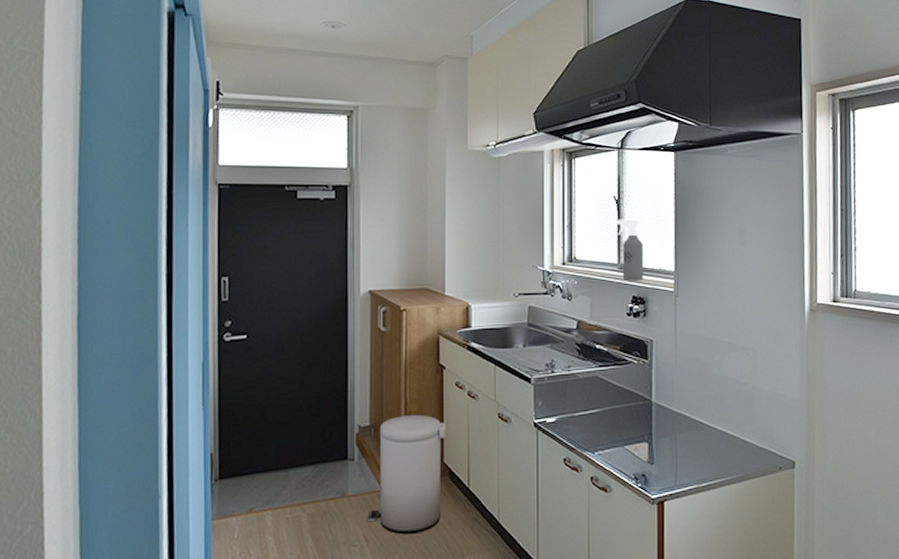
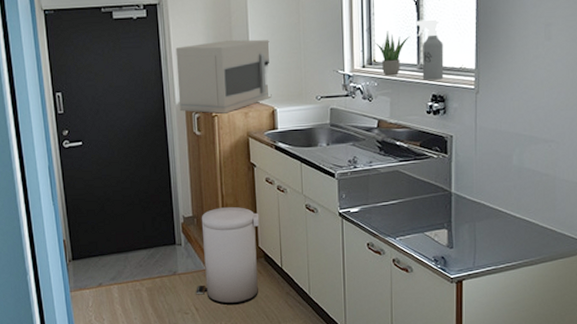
microwave: none [363,229,467,308] -> present [175,39,272,114]
potted plant: none [576,228,612,275] -> present [375,31,411,76]

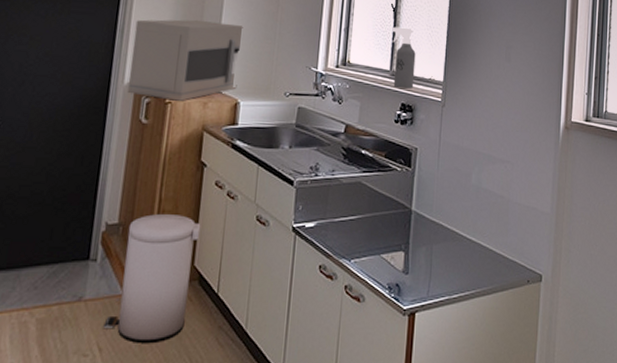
potted plant: present [375,31,411,76] -> none [351,33,386,80]

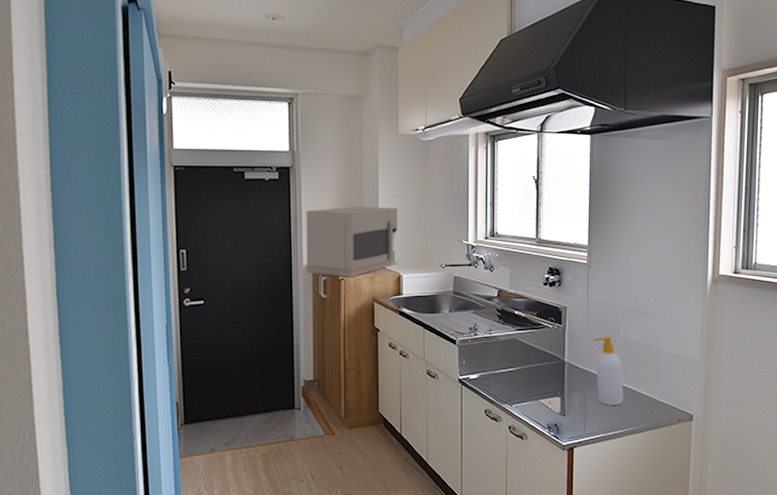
pedal bin: present [103,213,201,343] -> none [313,370,381,472]
spray bottle: present [392,26,416,89] -> none [535,197,560,254]
soap bottle: none [443,183,472,263] -> present [593,337,623,406]

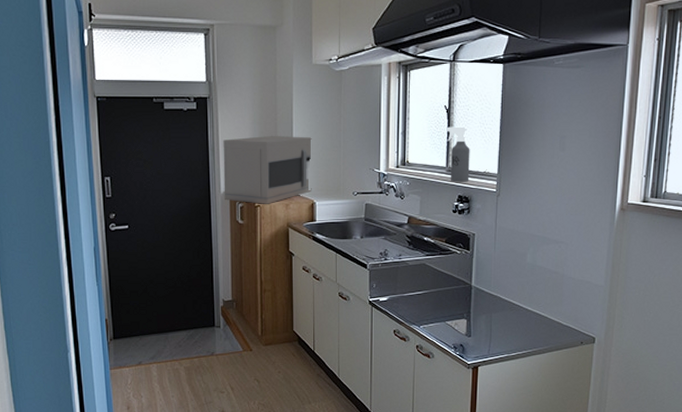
spray bottle: none [535,197,560,254] -> present [446,126,470,182]
soap bottle: present [593,337,623,406] -> none [500,263,528,328]

